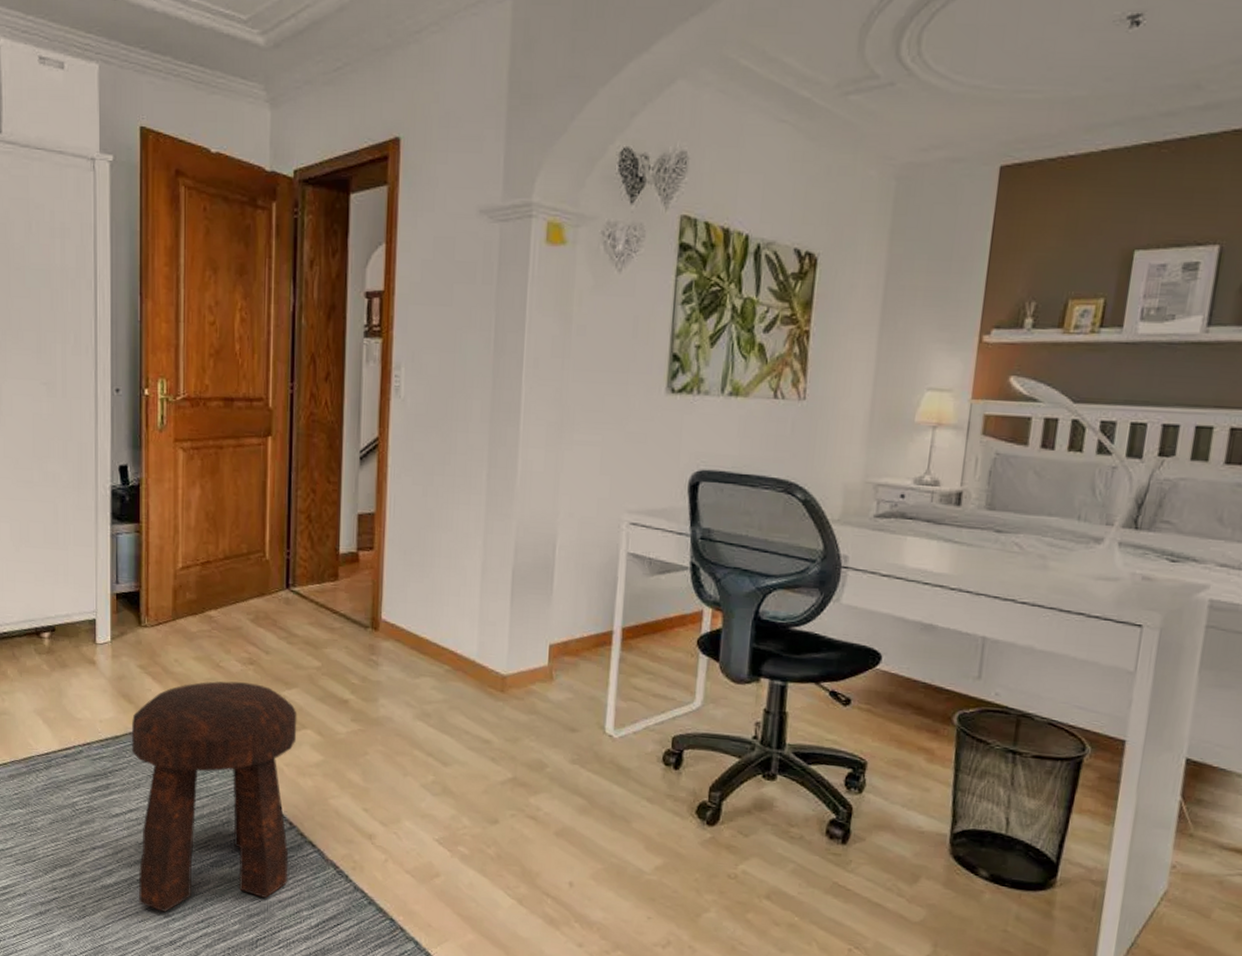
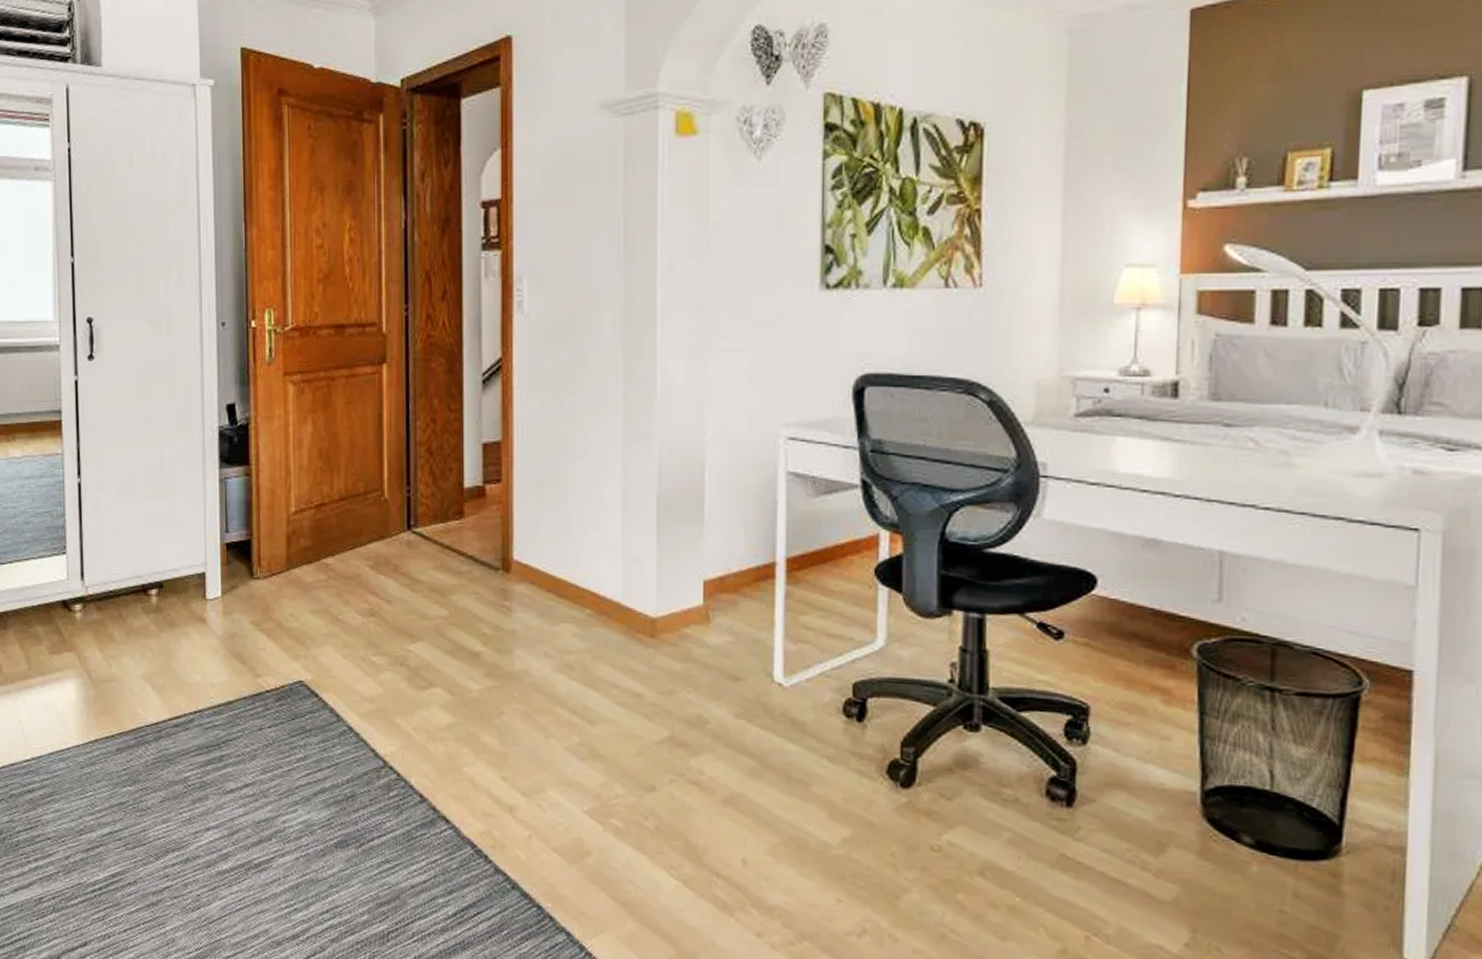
stool: present [132,681,297,912] -> none [246,636,425,901]

